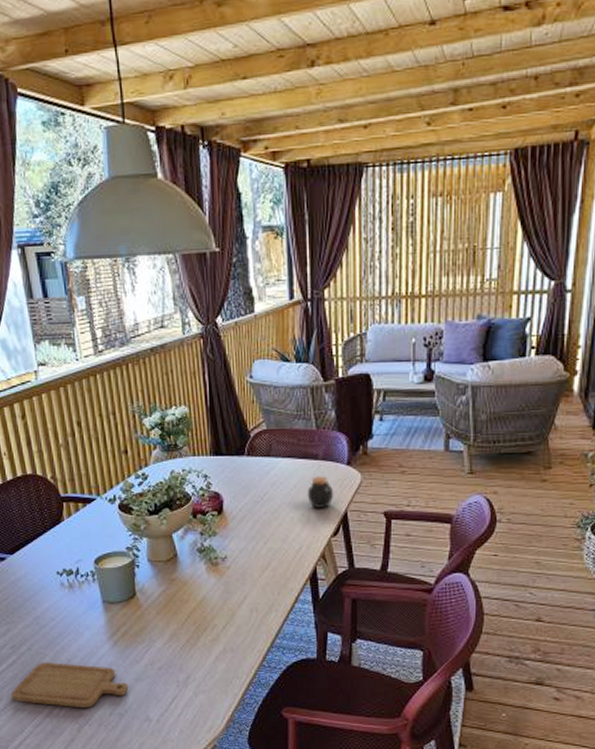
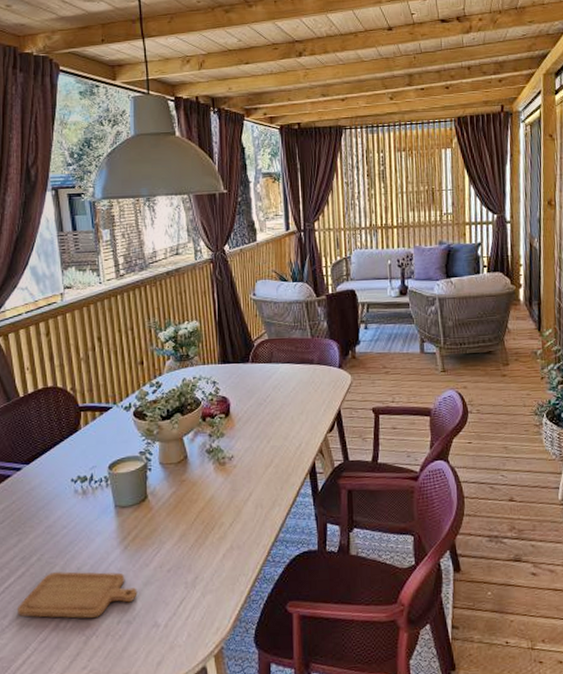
jar: present [307,476,334,509] -> none [304,378,329,408]

